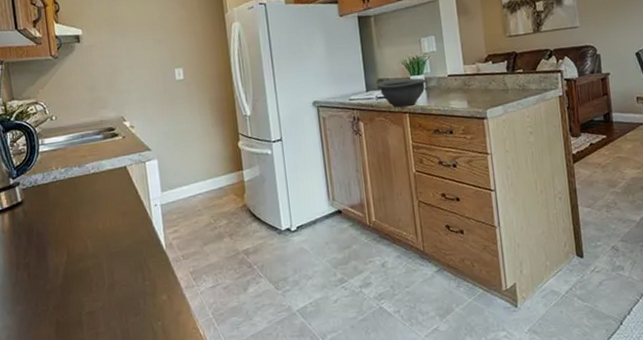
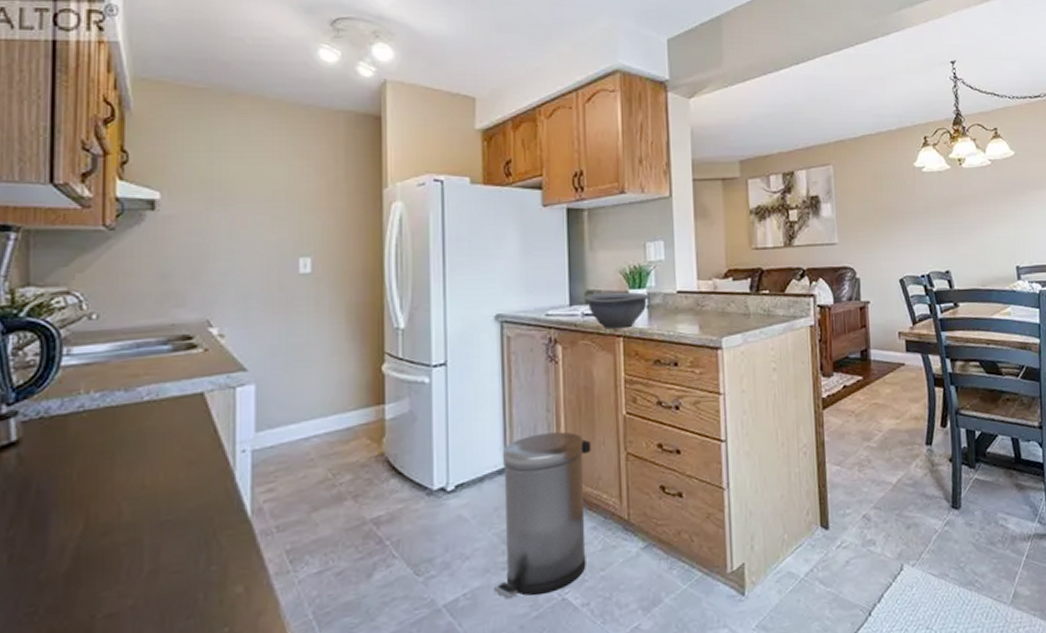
pedal bin: none [328,186,395,306] -> present [493,431,591,598]

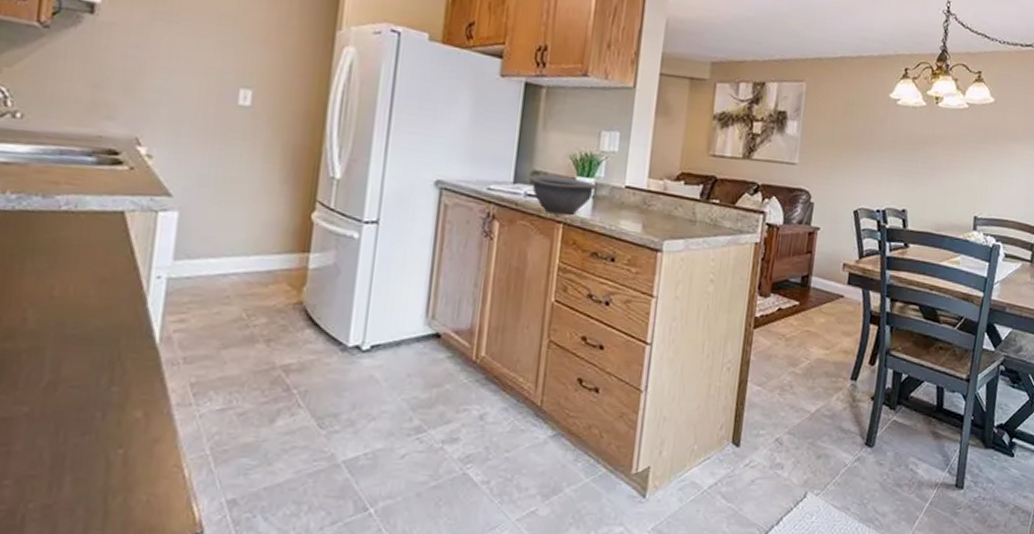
pedal bin: present [493,431,591,598] -> none [395,307,514,466]

